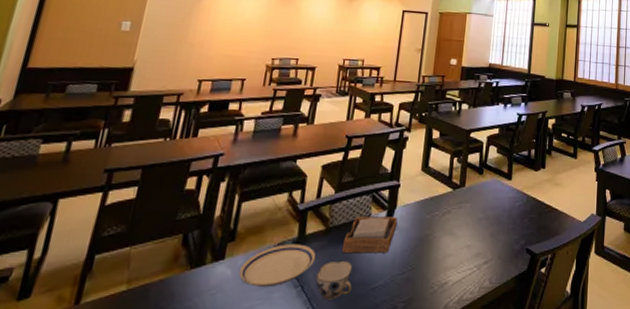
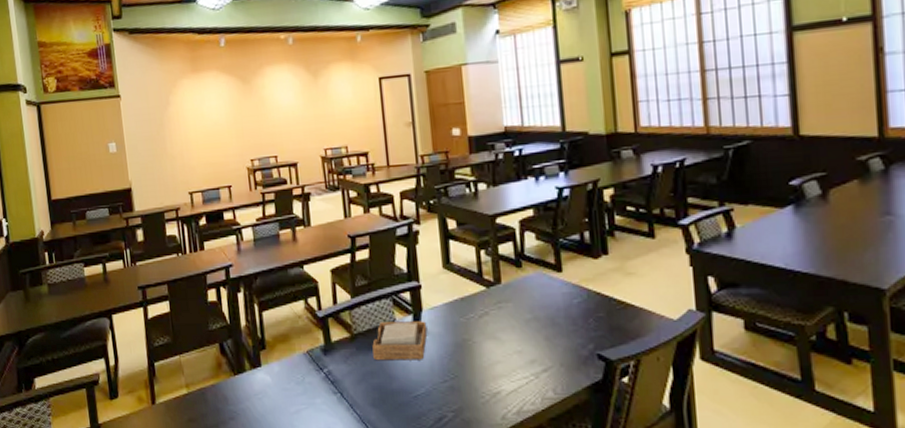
plate: present [238,244,316,288] -> none [277,351,347,394]
teacup: present [315,260,353,300] -> none [351,367,393,407]

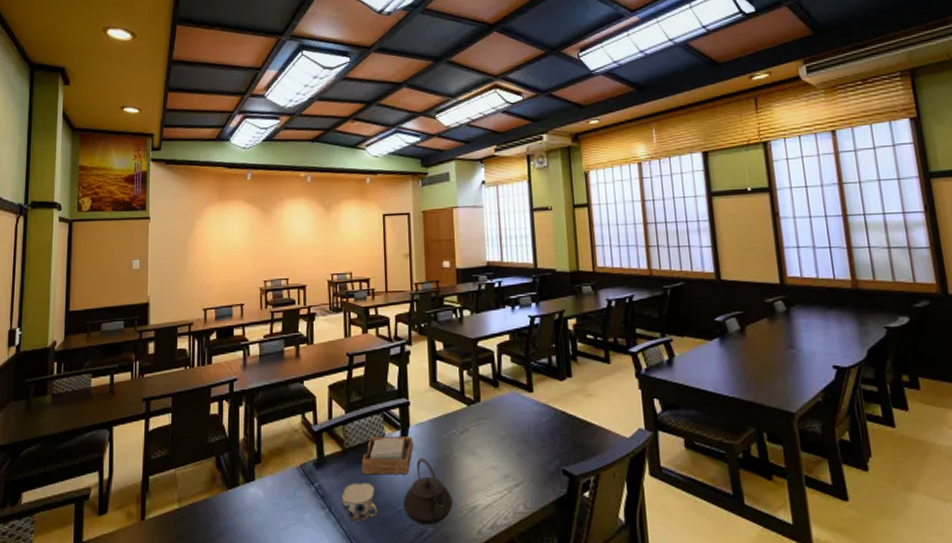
teacup: none [351,367,393,407] -> present [340,481,378,522]
teapot: none [419,342,474,410] -> present [402,457,453,525]

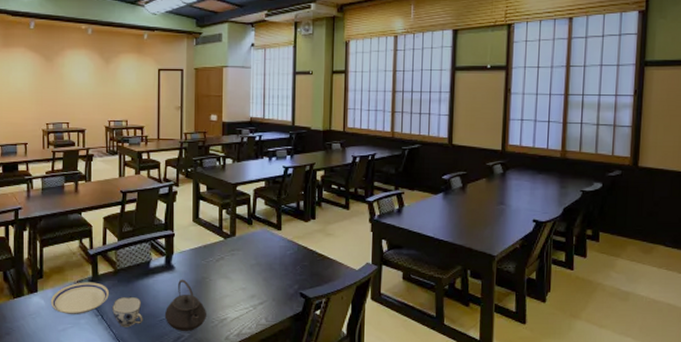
plate: none [269,465,337,509] -> present [50,282,109,315]
napkin holder: present [362,436,413,475] -> none [131,261,176,292]

